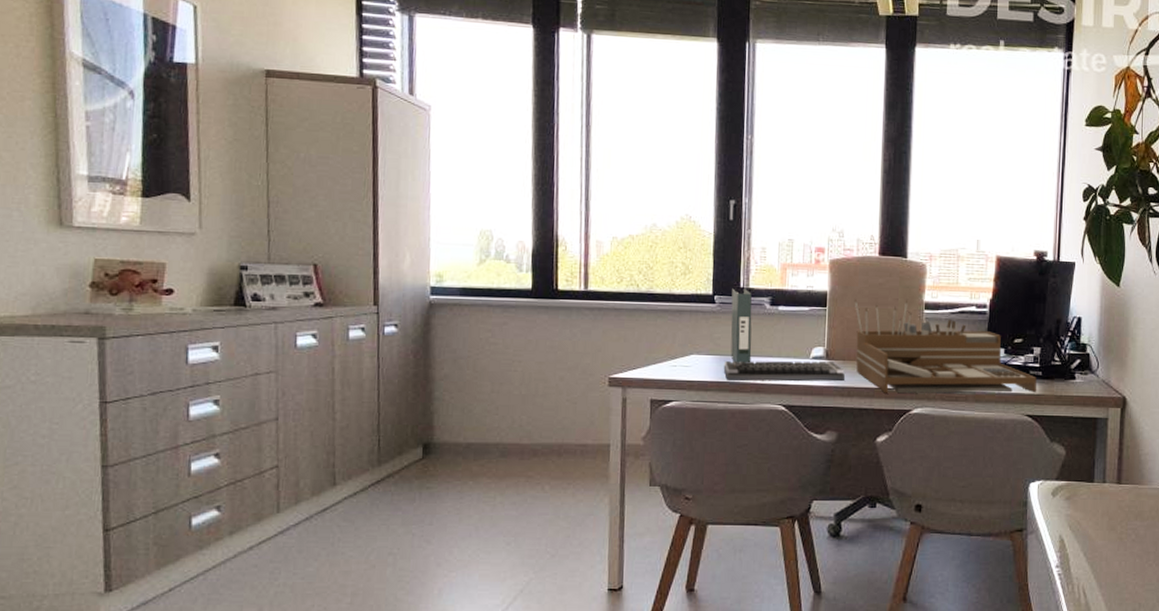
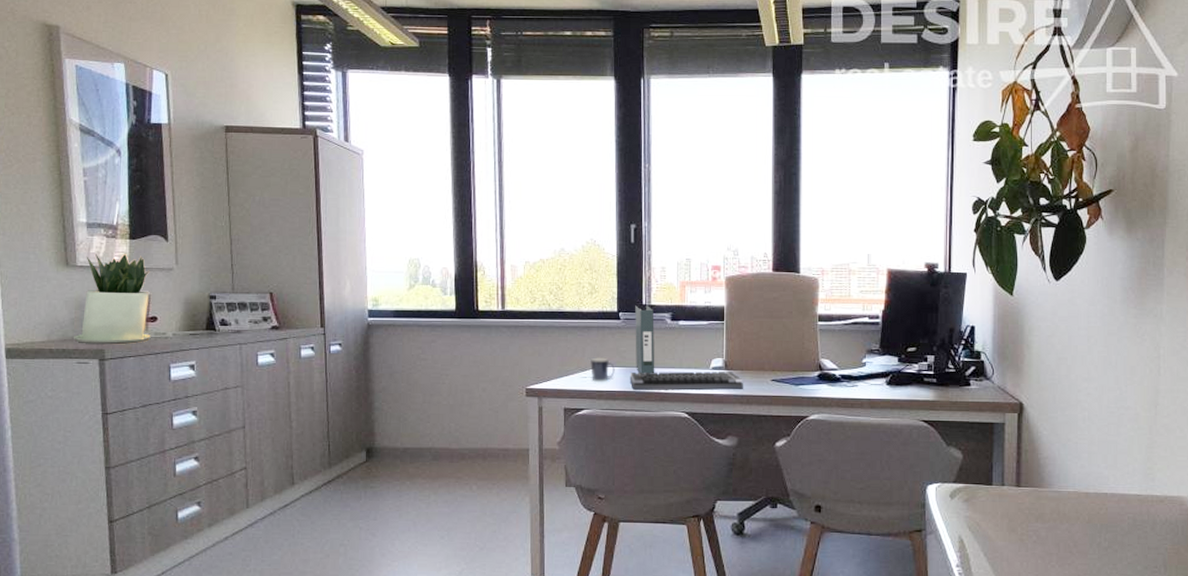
planter: none [65,213,165,321] -> present [73,254,151,345]
mug: none [681,344,708,373] -> present [590,357,615,383]
desk organizer: present [854,299,1037,393] -> none [750,313,932,401]

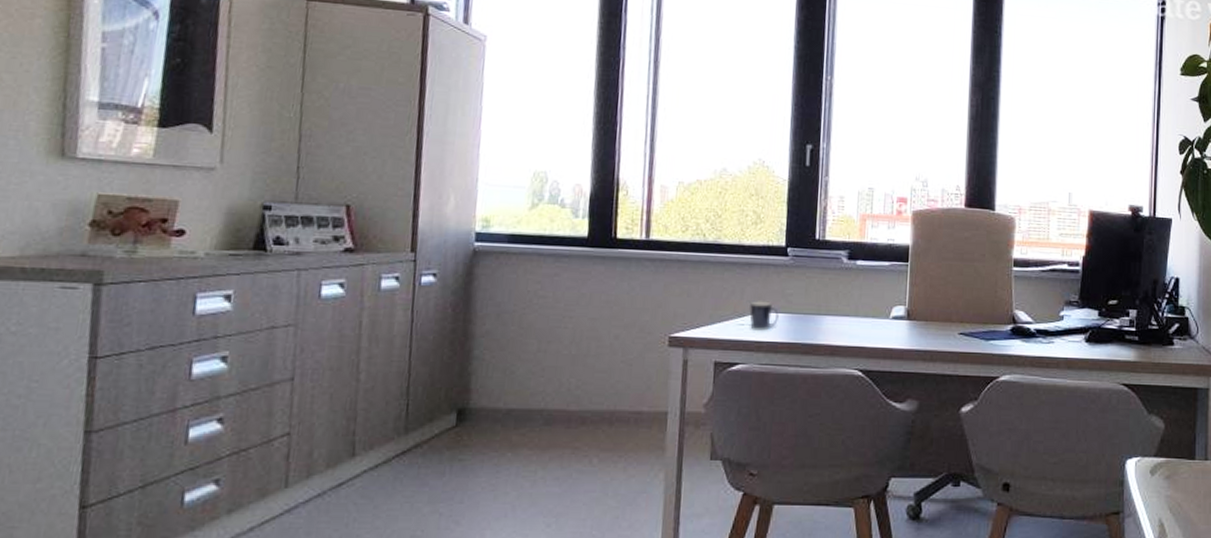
planter: present [73,254,151,345] -> none [58,143,181,265]
computer keyboard: present [629,371,743,391] -> none [795,320,927,345]
binder: present [635,305,655,374] -> none [803,240,828,323]

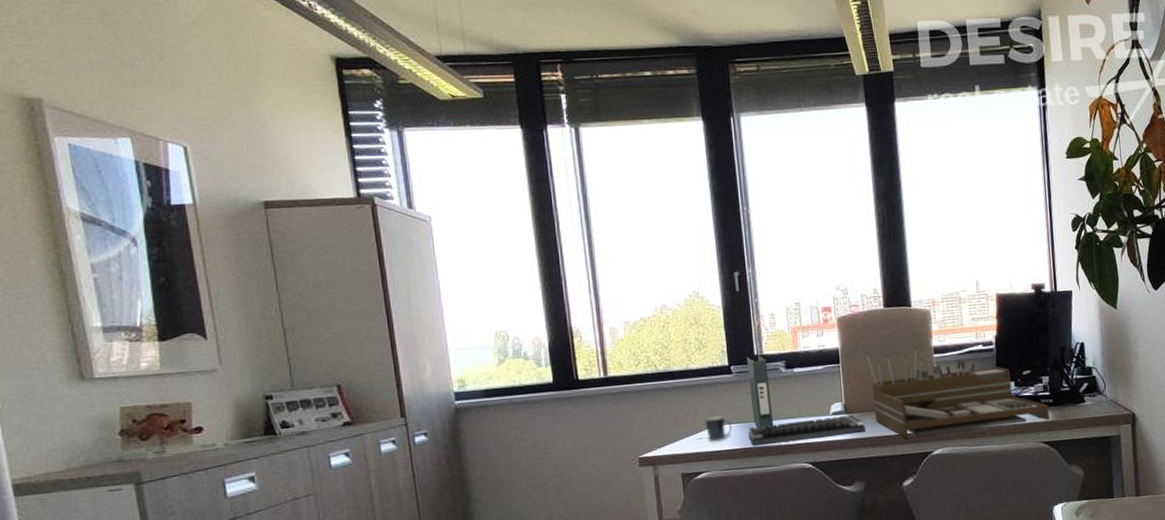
computer keyboard: none [795,320,927,345] -> present [747,415,865,447]
binder: none [803,240,828,323] -> present [747,356,774,428]
desk organizer: none [938,254,1134,360] -> present [865,347,1050,439]

